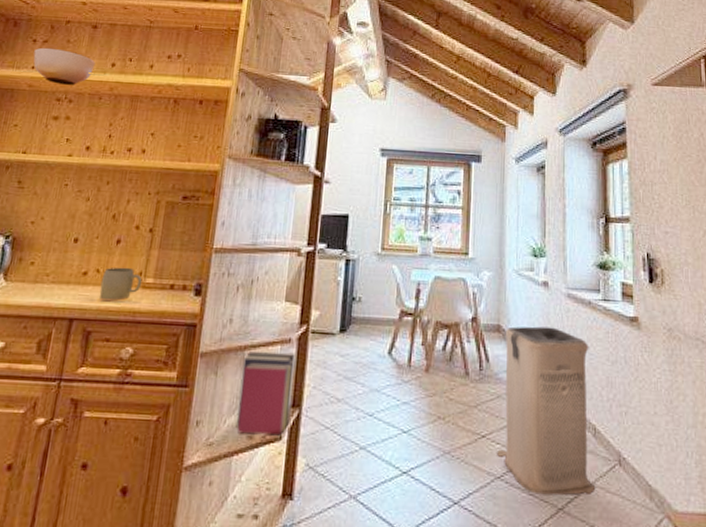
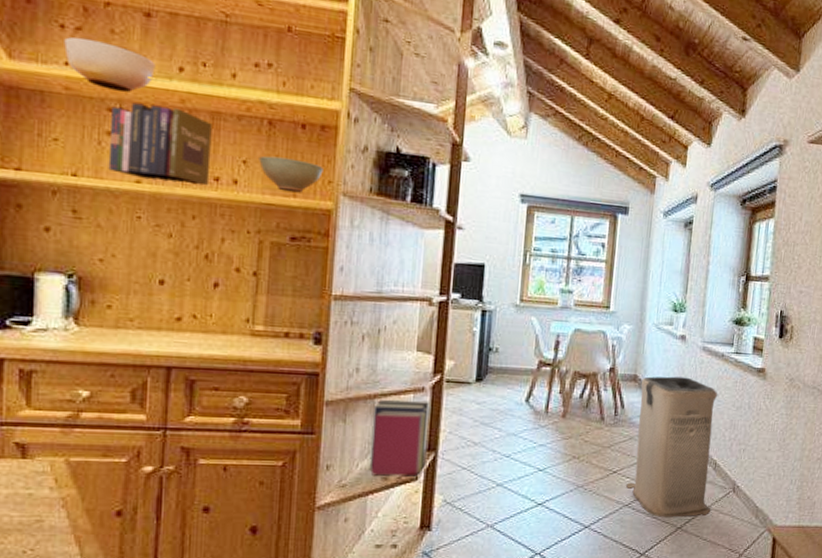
books: none [49,93,131,156] -> present [108,102,212,186]
mug: present [99,267,143,301] -> none [199,312,251,349]
bowl: none [163,128,214,158] -> present [259,155,323,193]

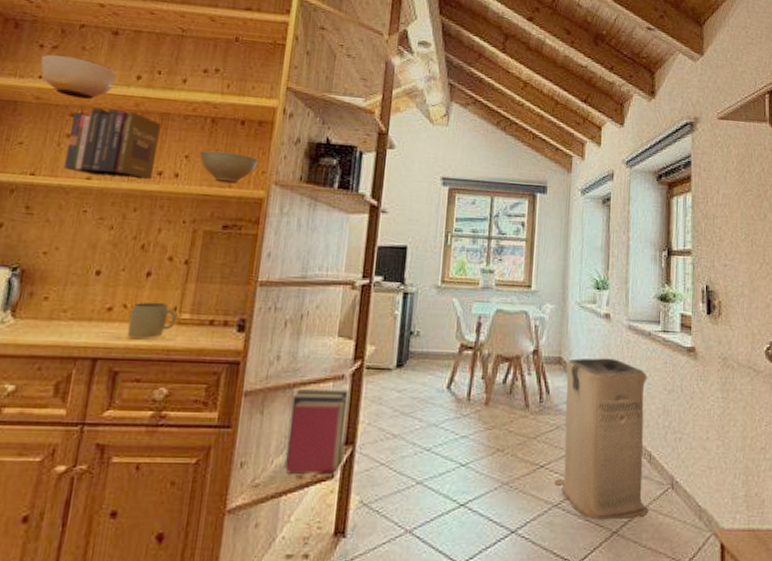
mug: none [199,312,251,349] -> present [127,302,178,338]

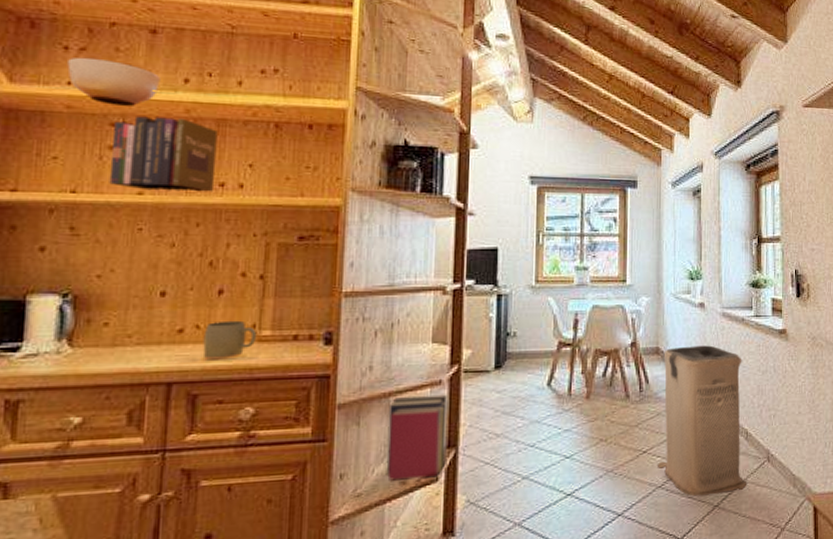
bowl: present [200,150,258,184] -> none [265,158,331,192]

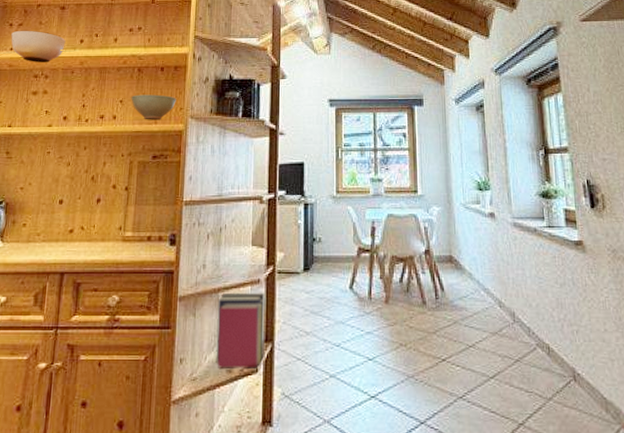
books: present [109,116,218,192] -> none [31,69,100,123]
mug: present [202,320,257,359] -> none [85,223,122,254]
bowl: none [265,158,331,192] -> present [131,94,176,120]
laundry basket: present [658,345,747,497] -> none [457,255,553,412]

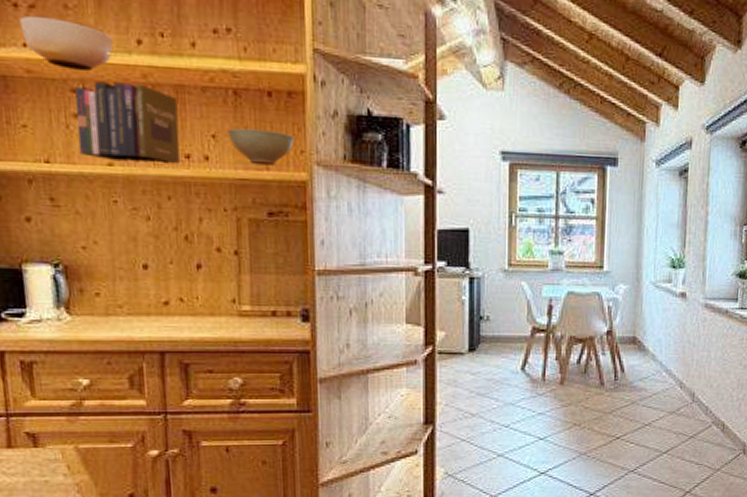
books: none [31,69,100,123] -> present [75,81,181,164]
books: present [216,292,265,369] -> none [367,374,424,451]

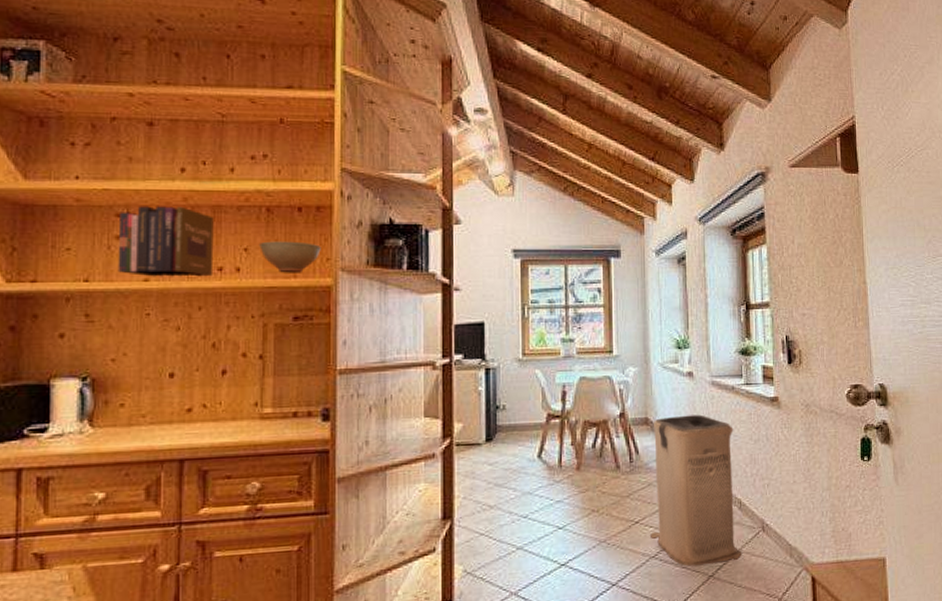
bowl: present [19,15,114,72] -> none [75,152,159,198]
laundry basket: none [631,336,723,482] -> present [651,414,742,567]

